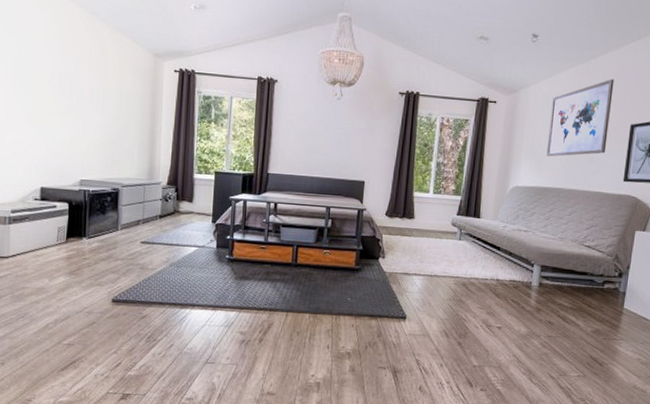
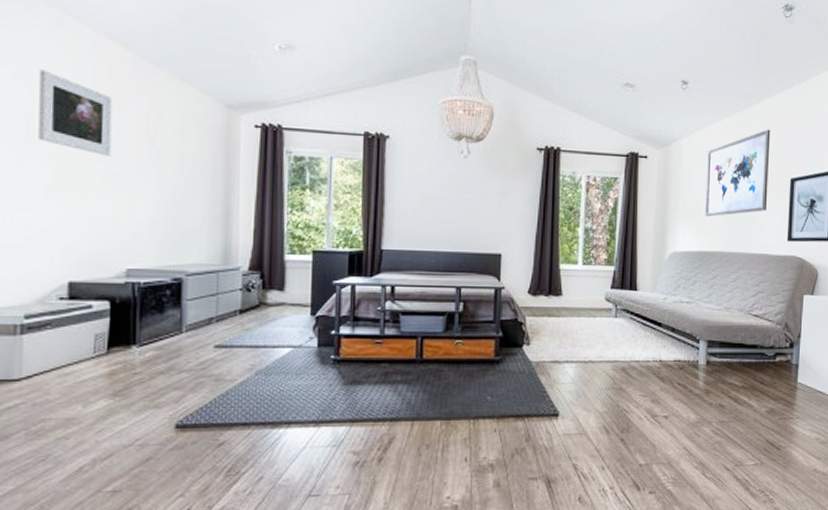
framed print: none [22,26,73,93] -> present [38,69,112,156]

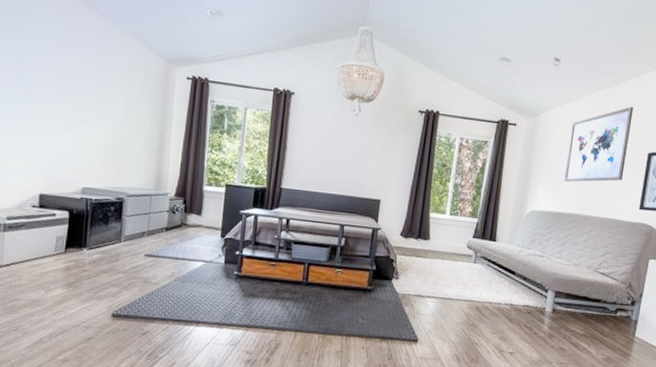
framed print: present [38,69,112,156] -> none [23,23,79,96]

